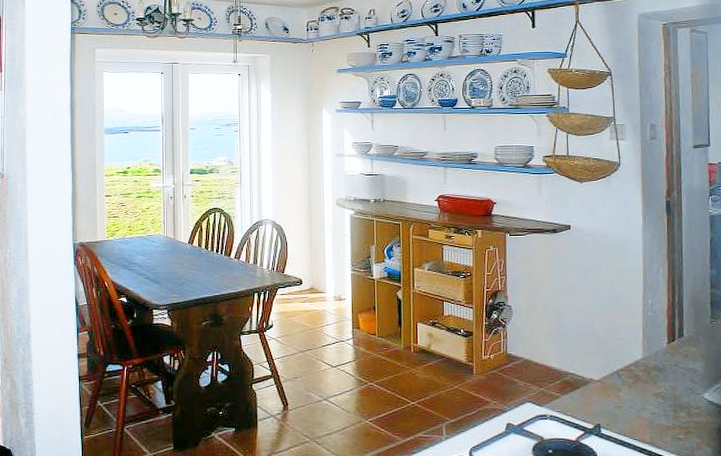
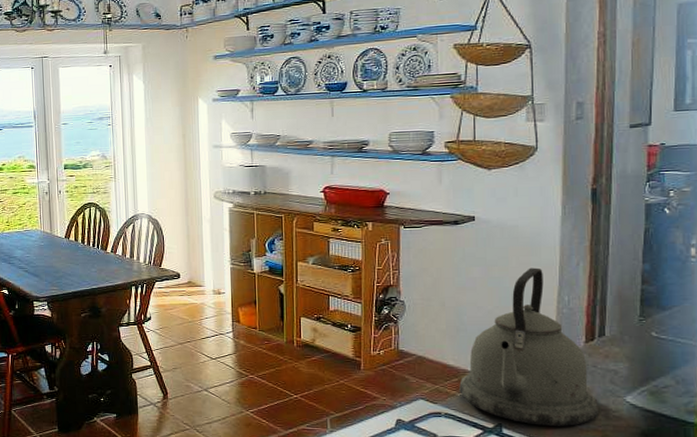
kettle: none [562,273,682,425] -> present [459,267,598,426]

